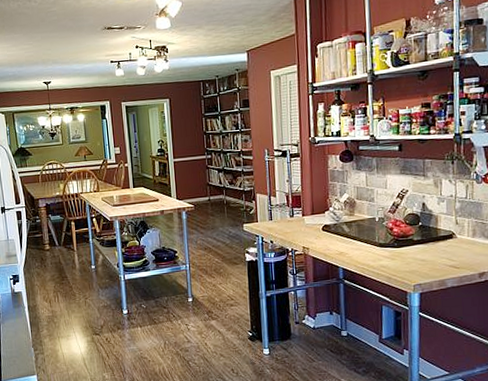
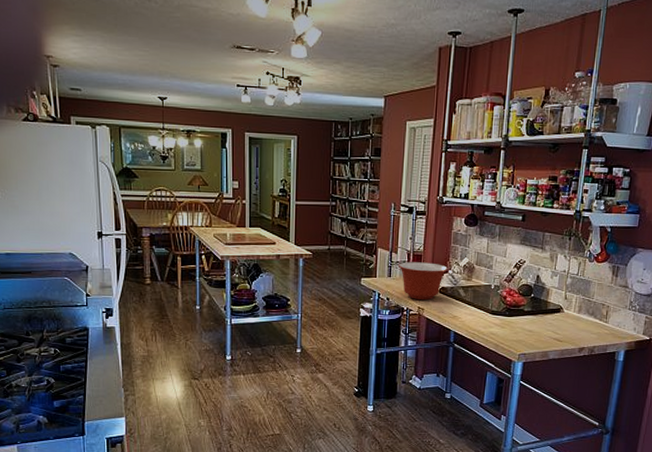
mixing bowl: none [278,202,328,240] -> present [399,262,448,300]

